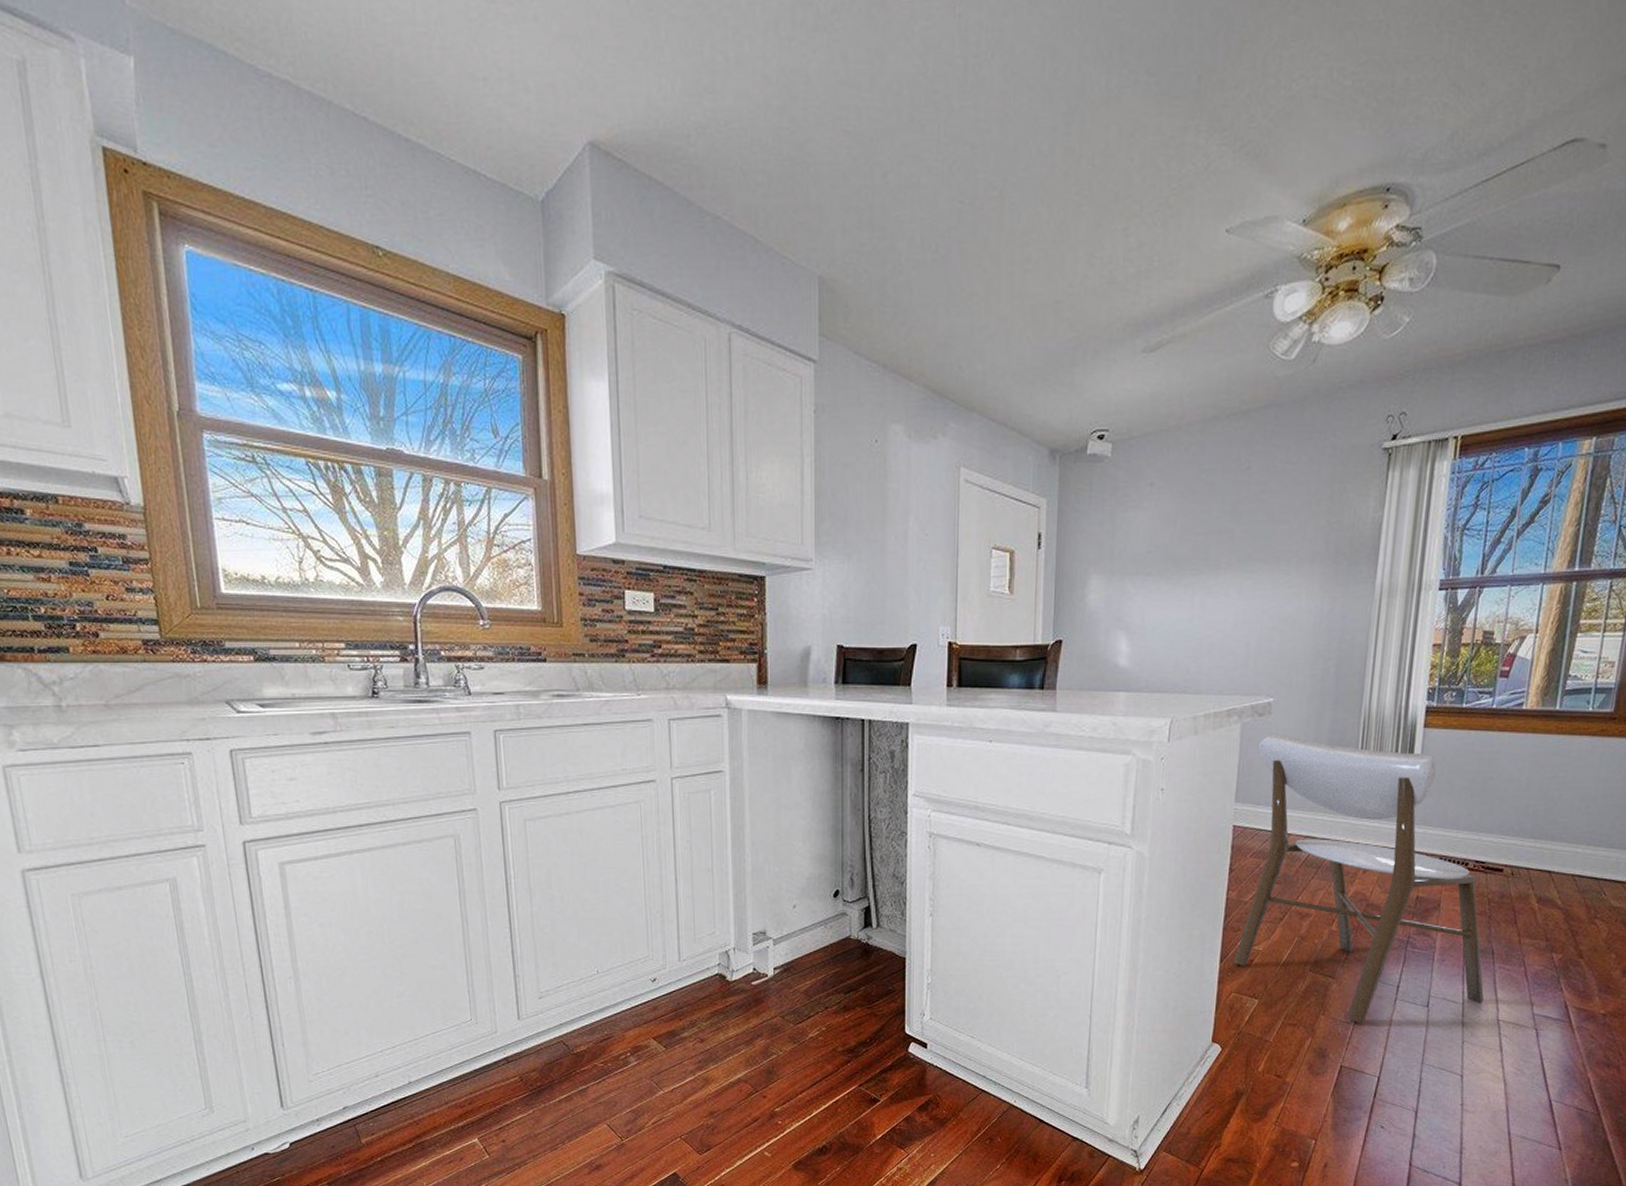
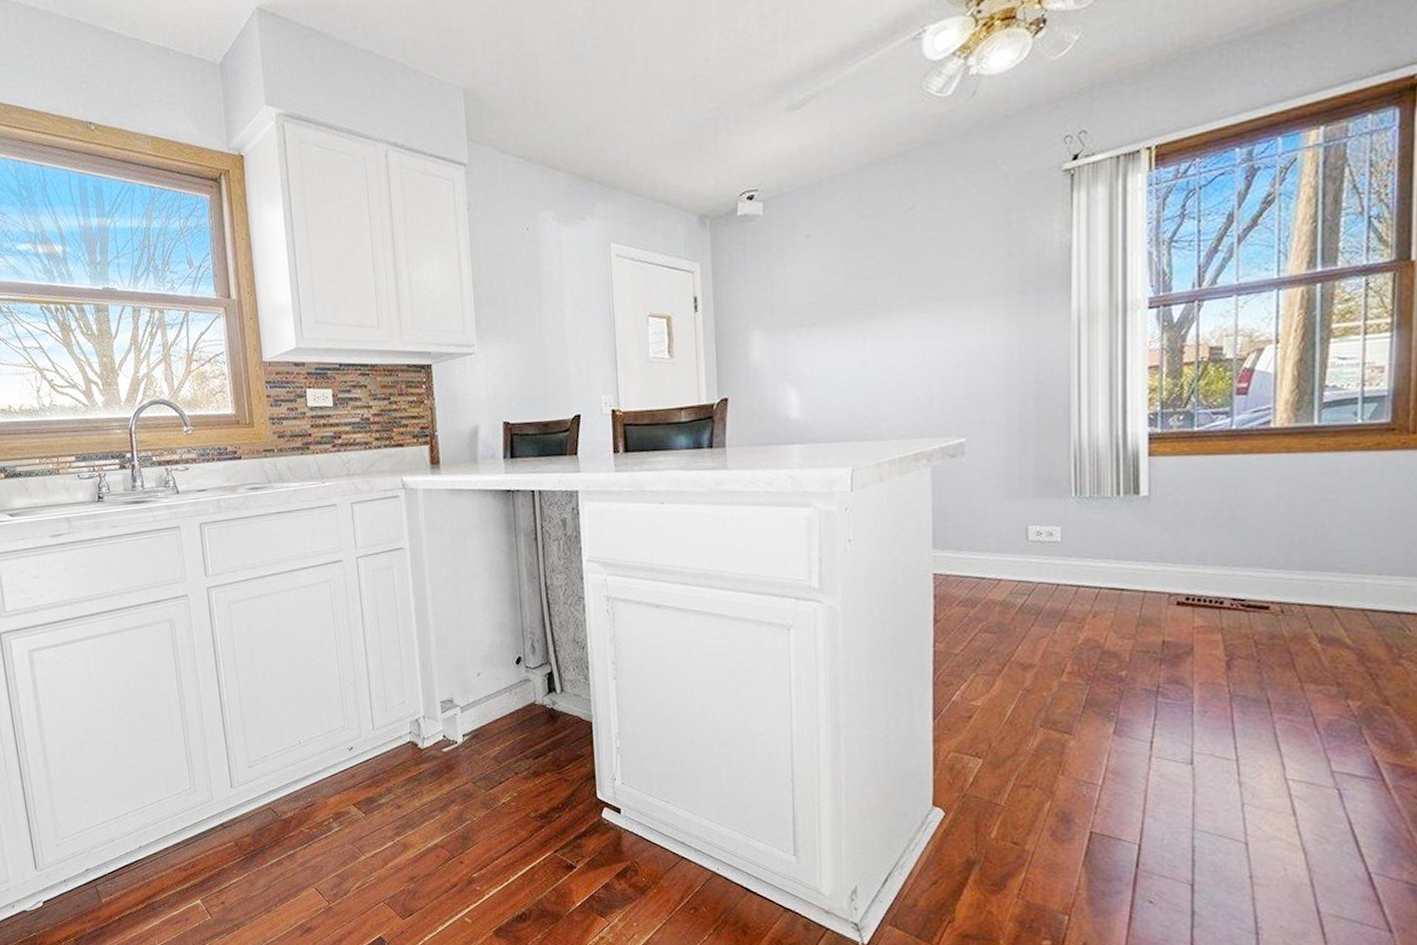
dining chair: present [1234,733,1485,1024] -> none [949,474,1264,785]

